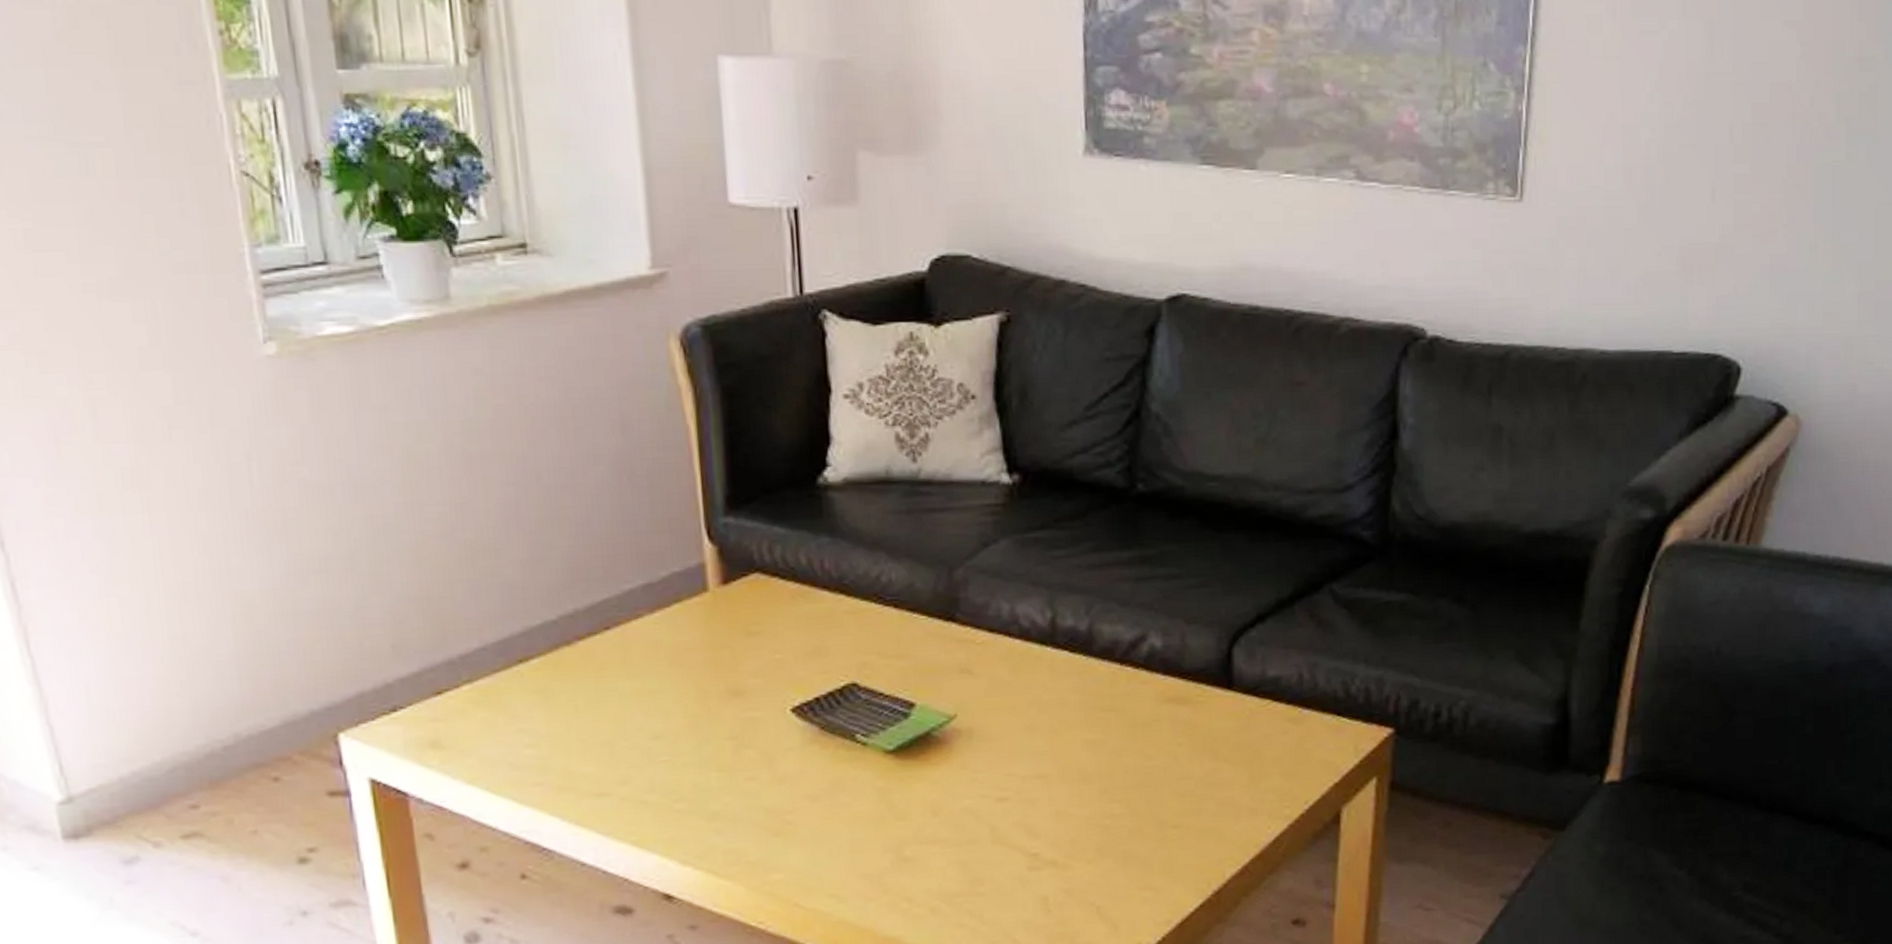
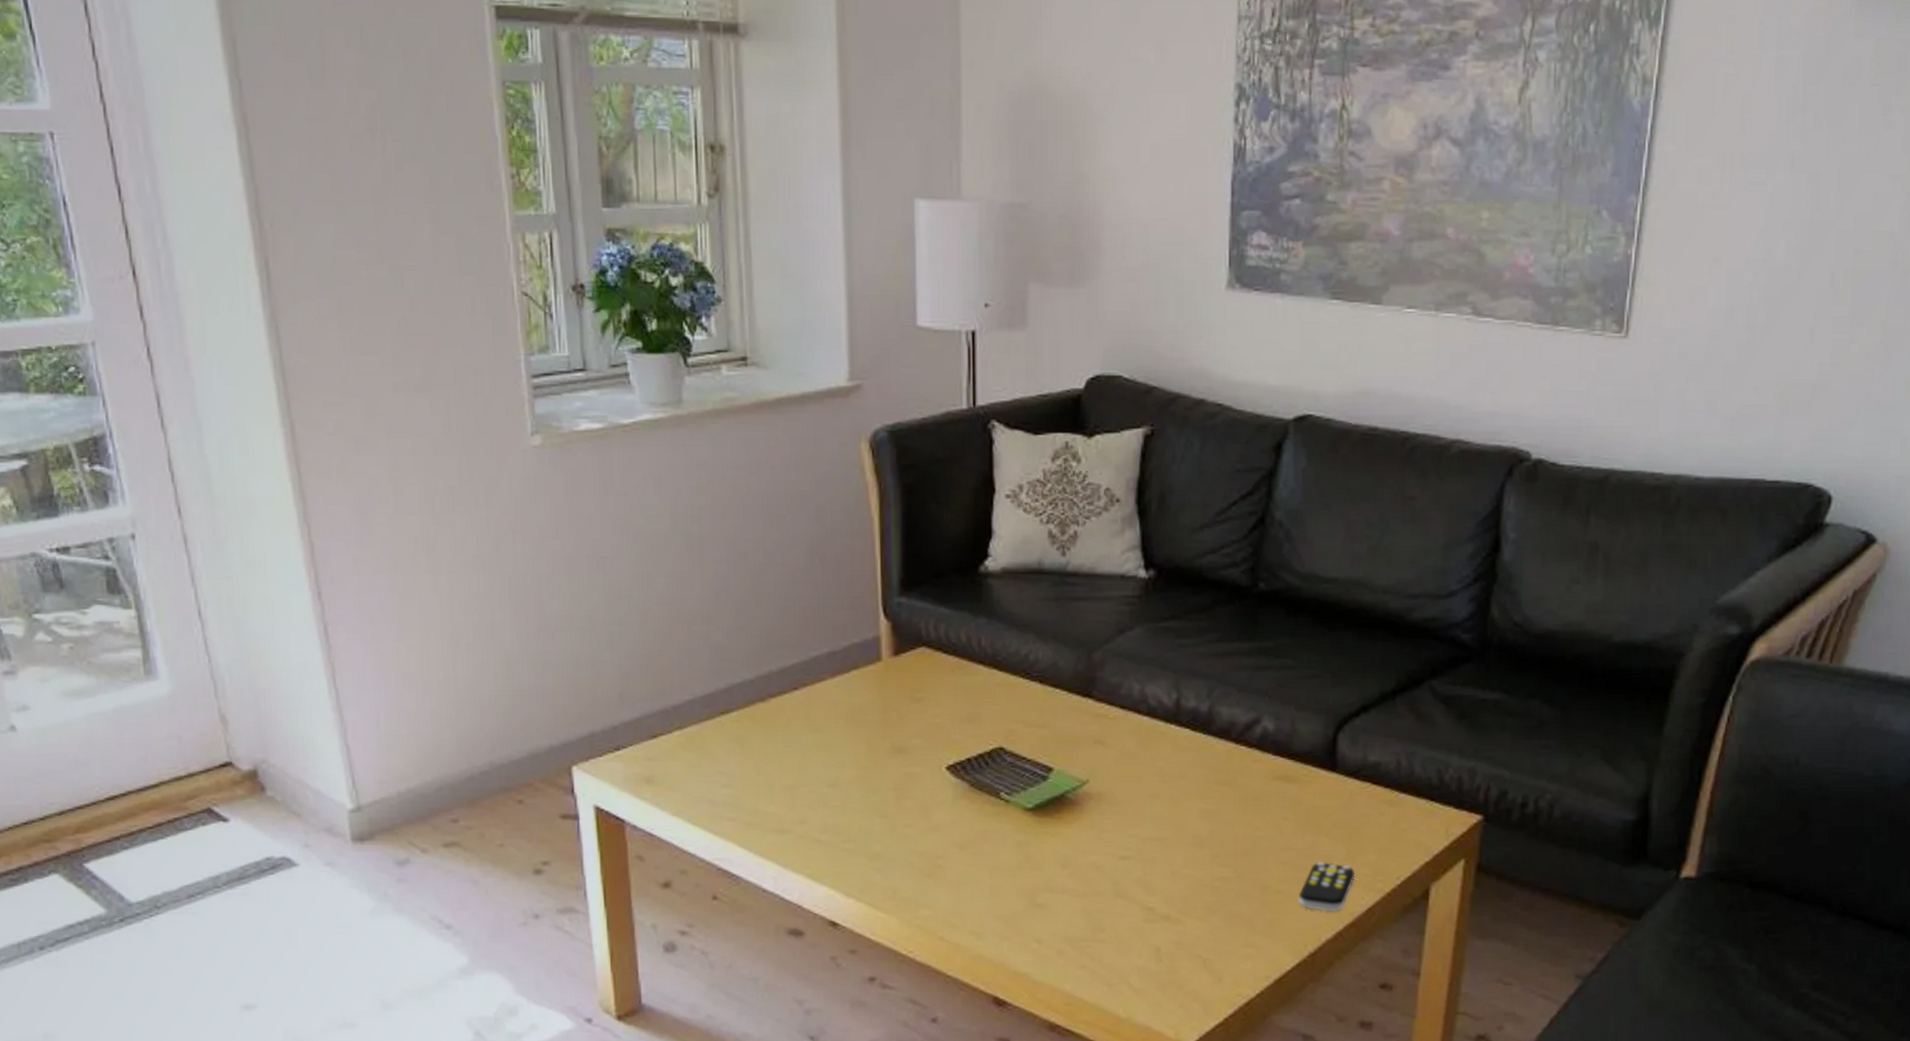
remote control: none [1198,789,1260,845] -> present [1298,861,1356,912]

